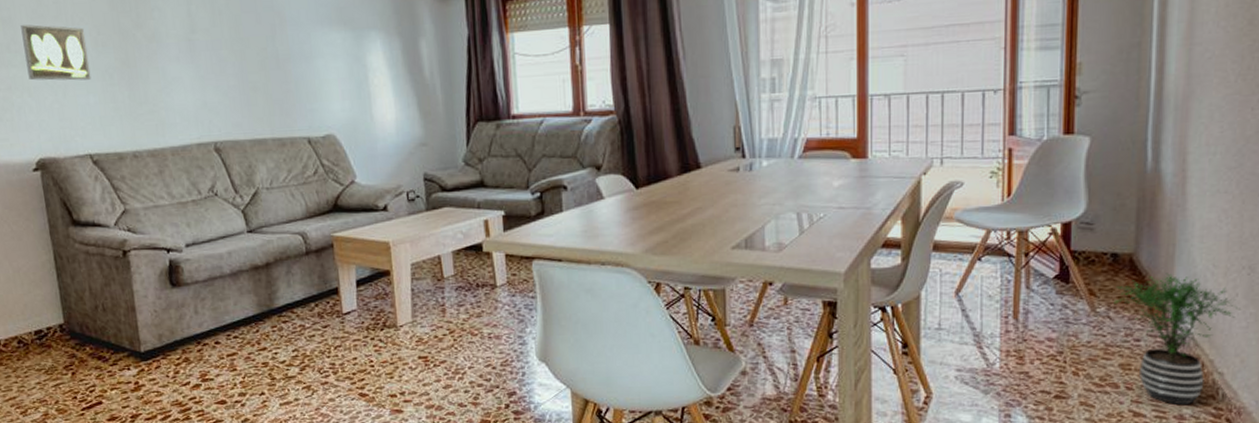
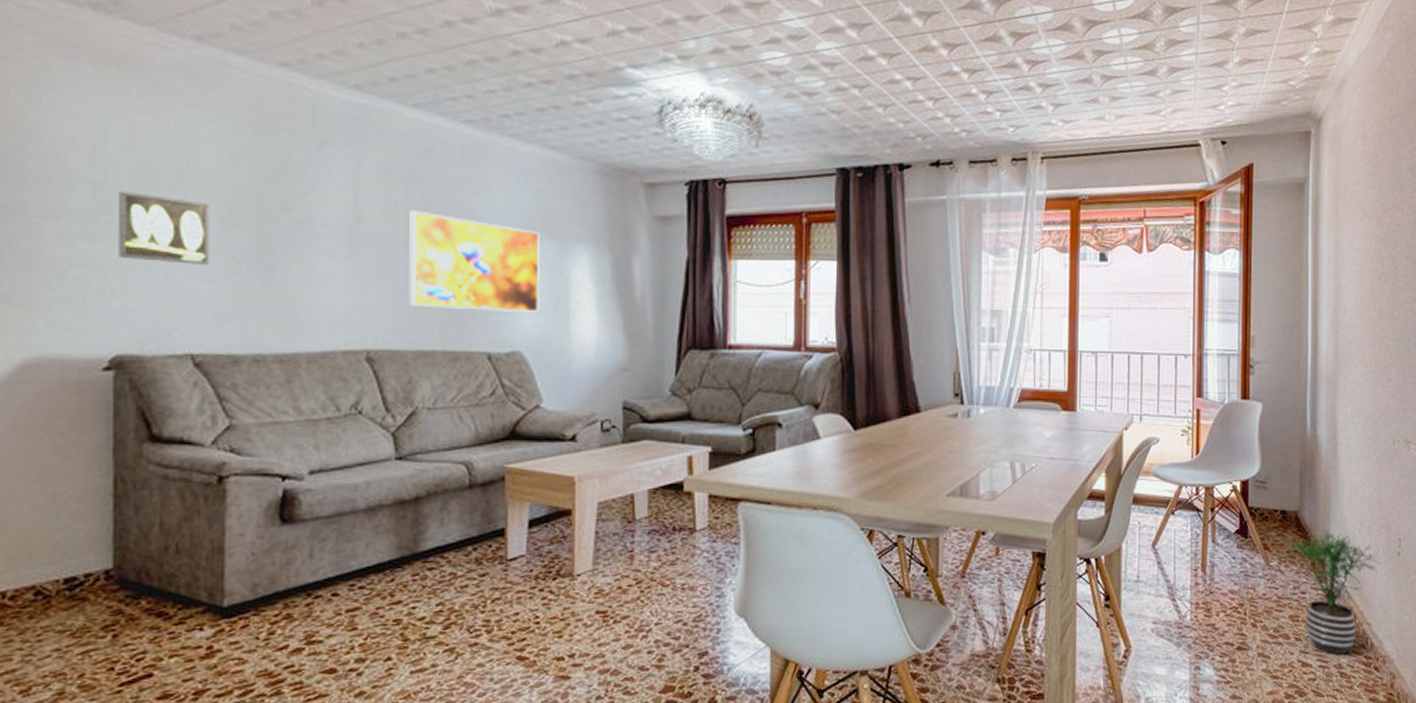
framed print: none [231,16,345,101] -> present [409,210,540,312]

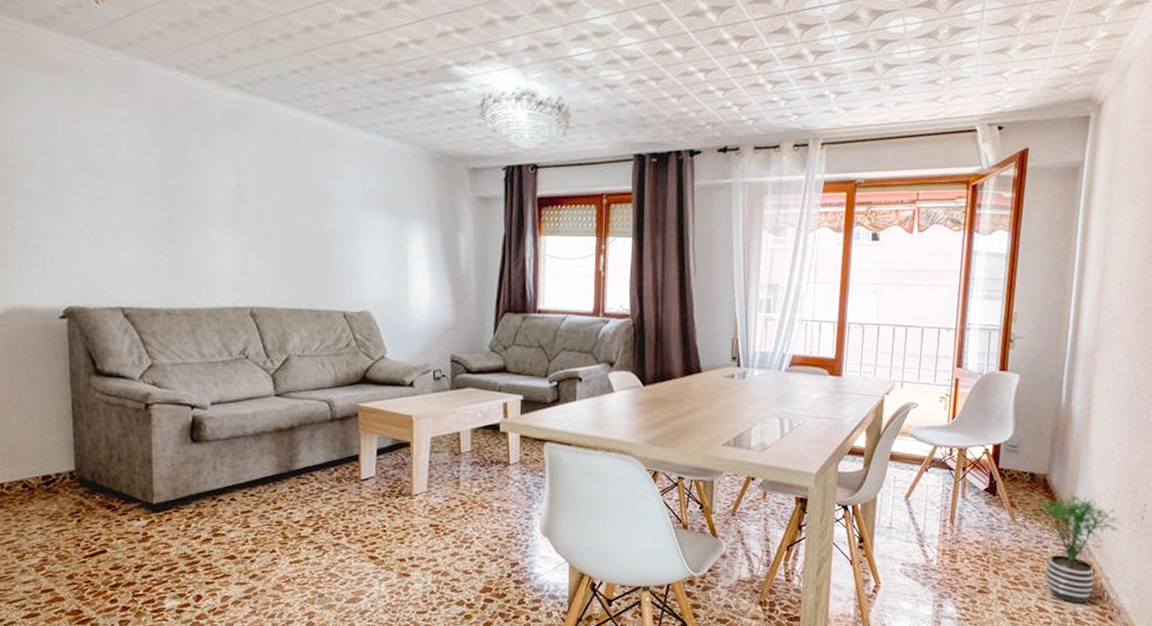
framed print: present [118,190,210,265] -> none [63,175,132,236]
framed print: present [409,210,540,312] -> none [280,191,383,278]

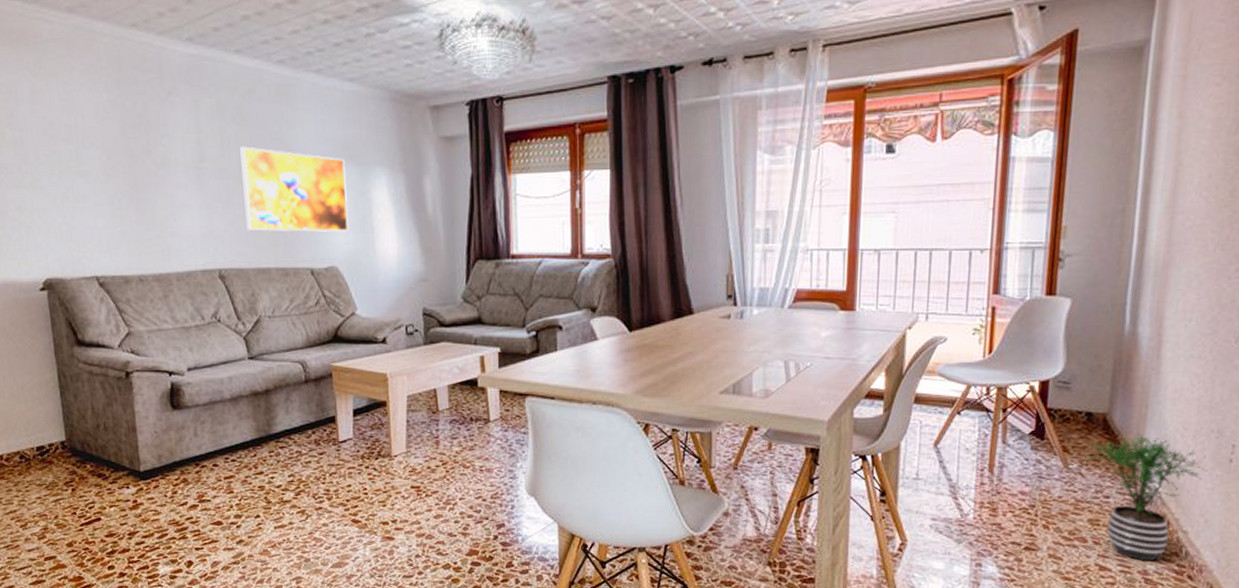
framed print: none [280,191,383,278] -> present [240,146,349,232]

